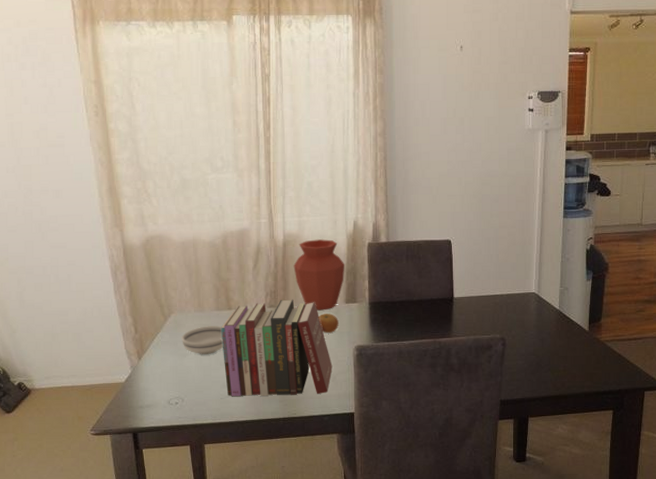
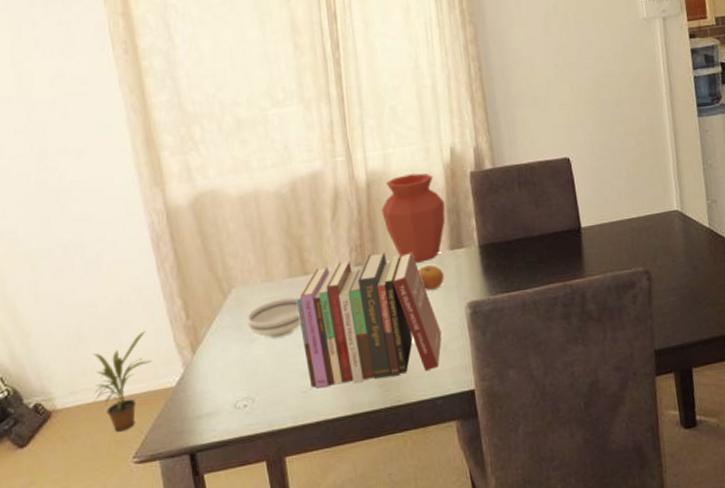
potted plant: none [63,338,108,410] -> present [94,331,152,432]

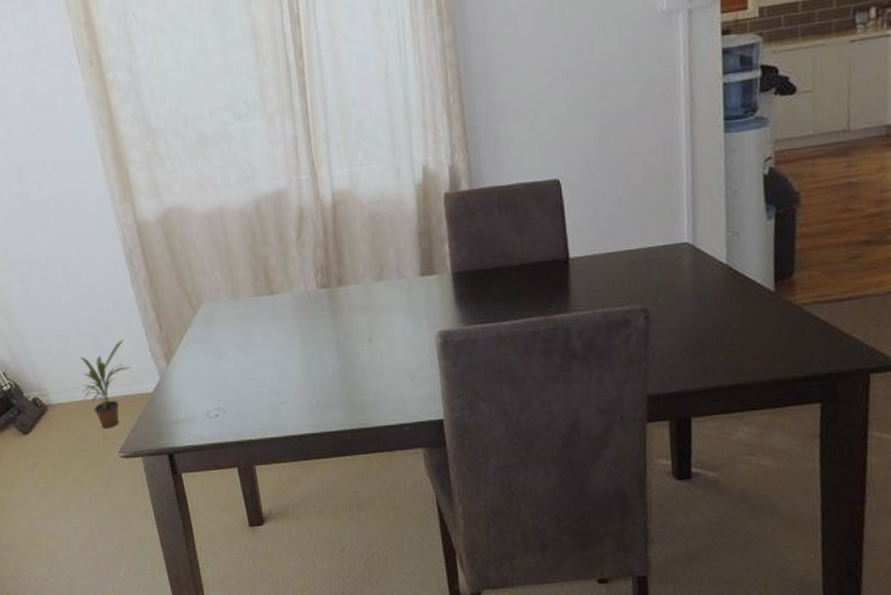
bowl: present [247,297,302,338] -> none [216,316,269,354]
books: present [296,251,442,389] -> none [262,275,410,405]
vase: present [381,173,446,263] -> none [348,193,416,288]
fruit: present [418,265,444,290] -> none [386,291,414,317]

